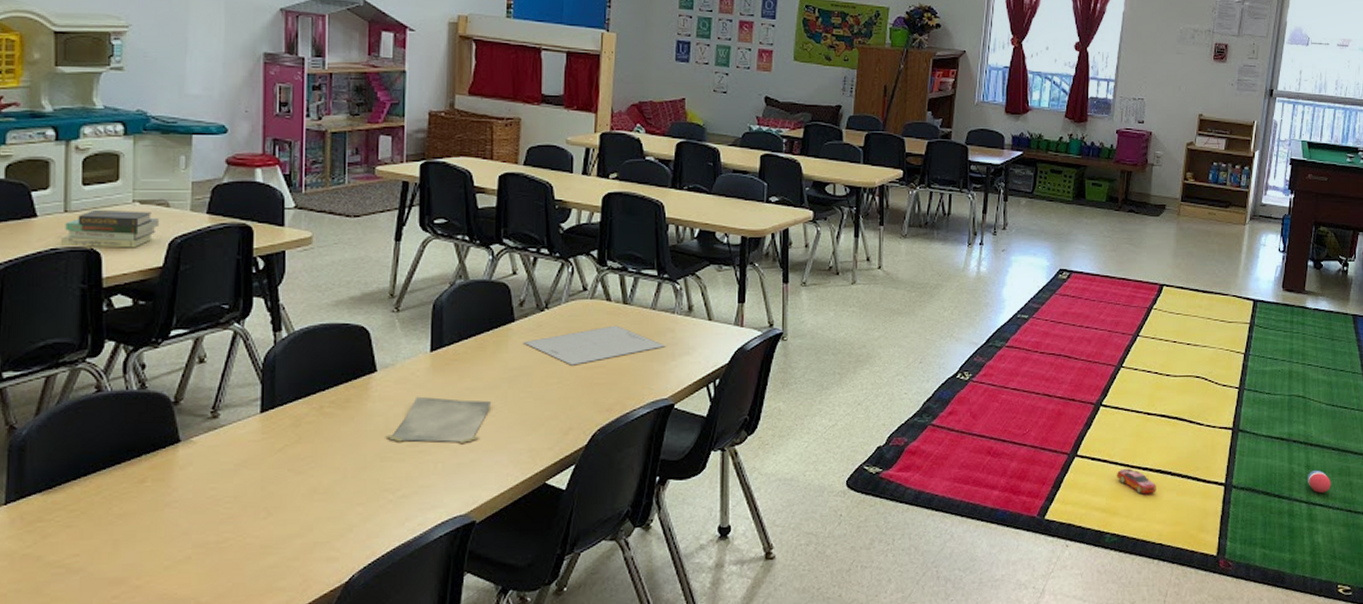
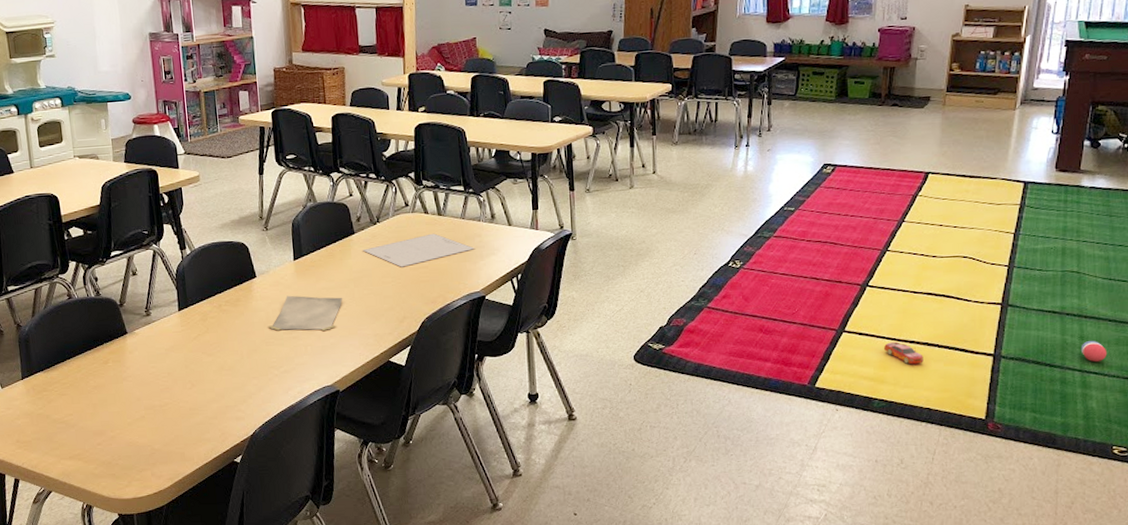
books: present [61,209,160,248] -> none [31,164,94,194]

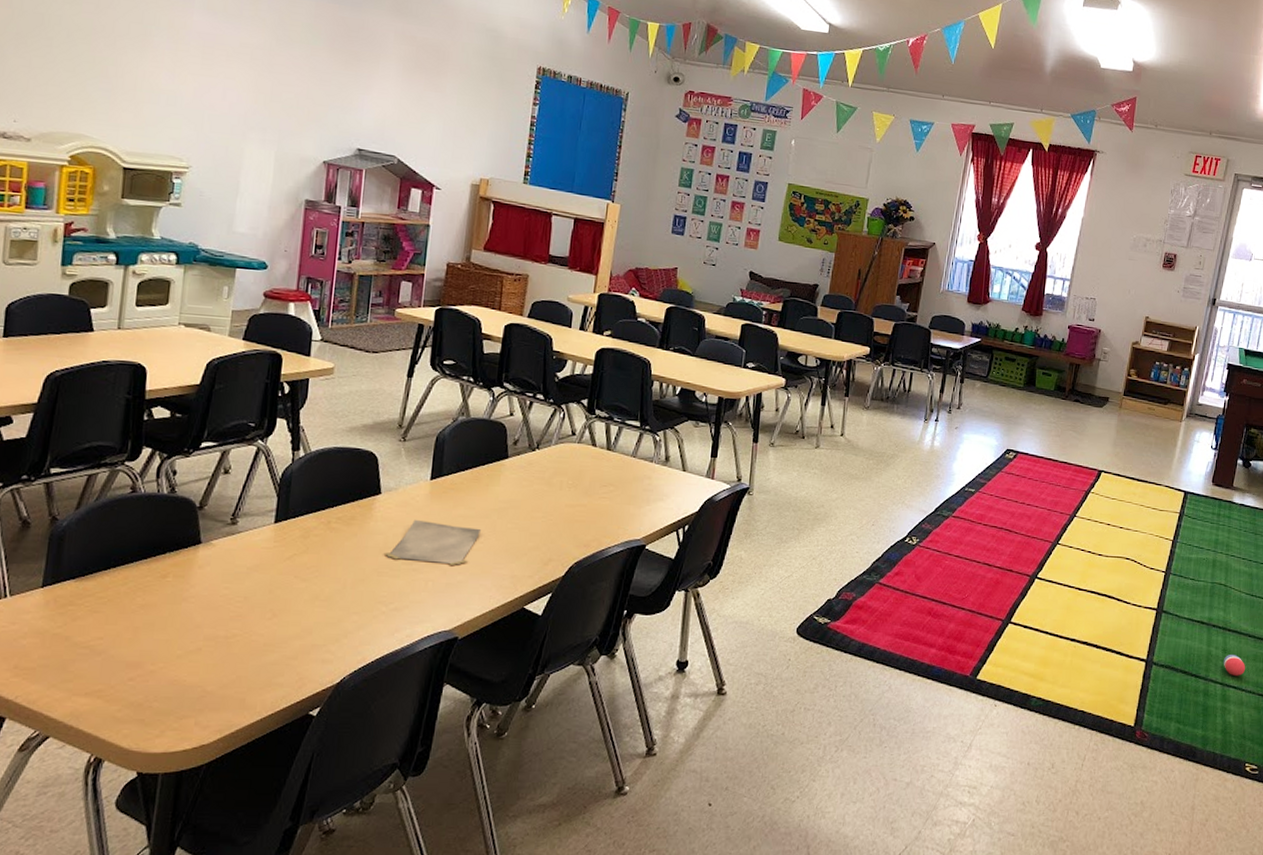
paper: present [363,233,475,267] -> none [514,469,643,503]
toy car: present [883,342,924,365] -> none [1045,638,1082,664]

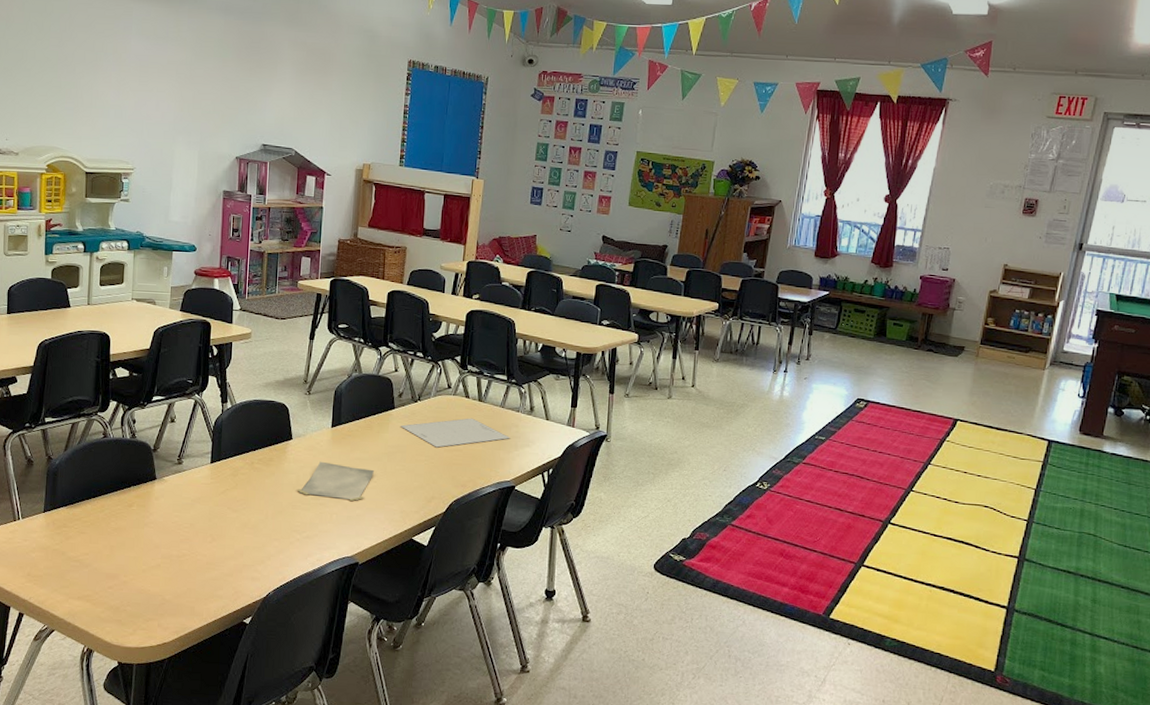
paper: none [514,469,643,503] -> present [401,418,511,448]
ball: present [1223,655,1246,677] -> none [1092,605,1118,628]

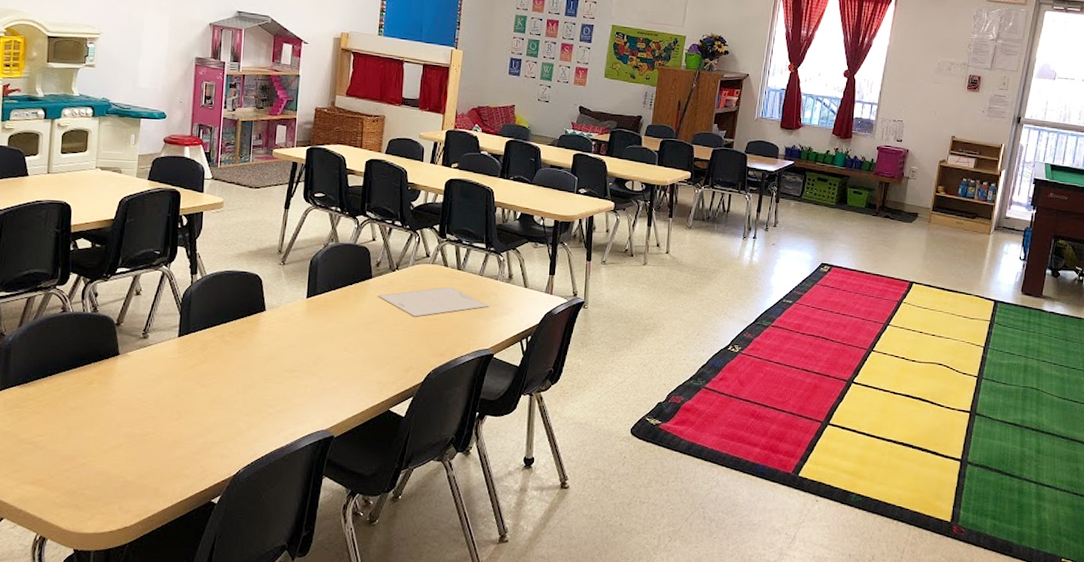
parchment: present [296,461,375,501] -> none [269,333,351,373]

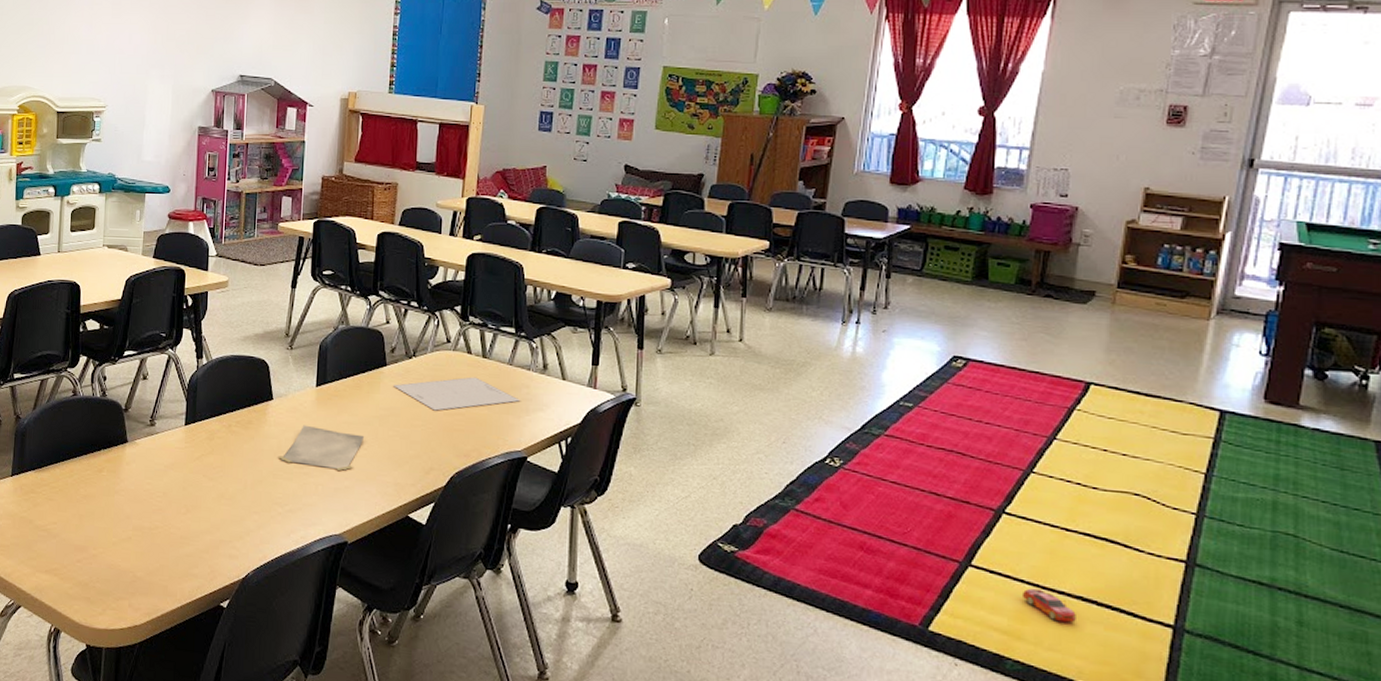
parchment: none [269,333,351,373] -> present [277,425,365,471]
toy car: none [863,438,899,463] -> present [1021,588,1076,623]

